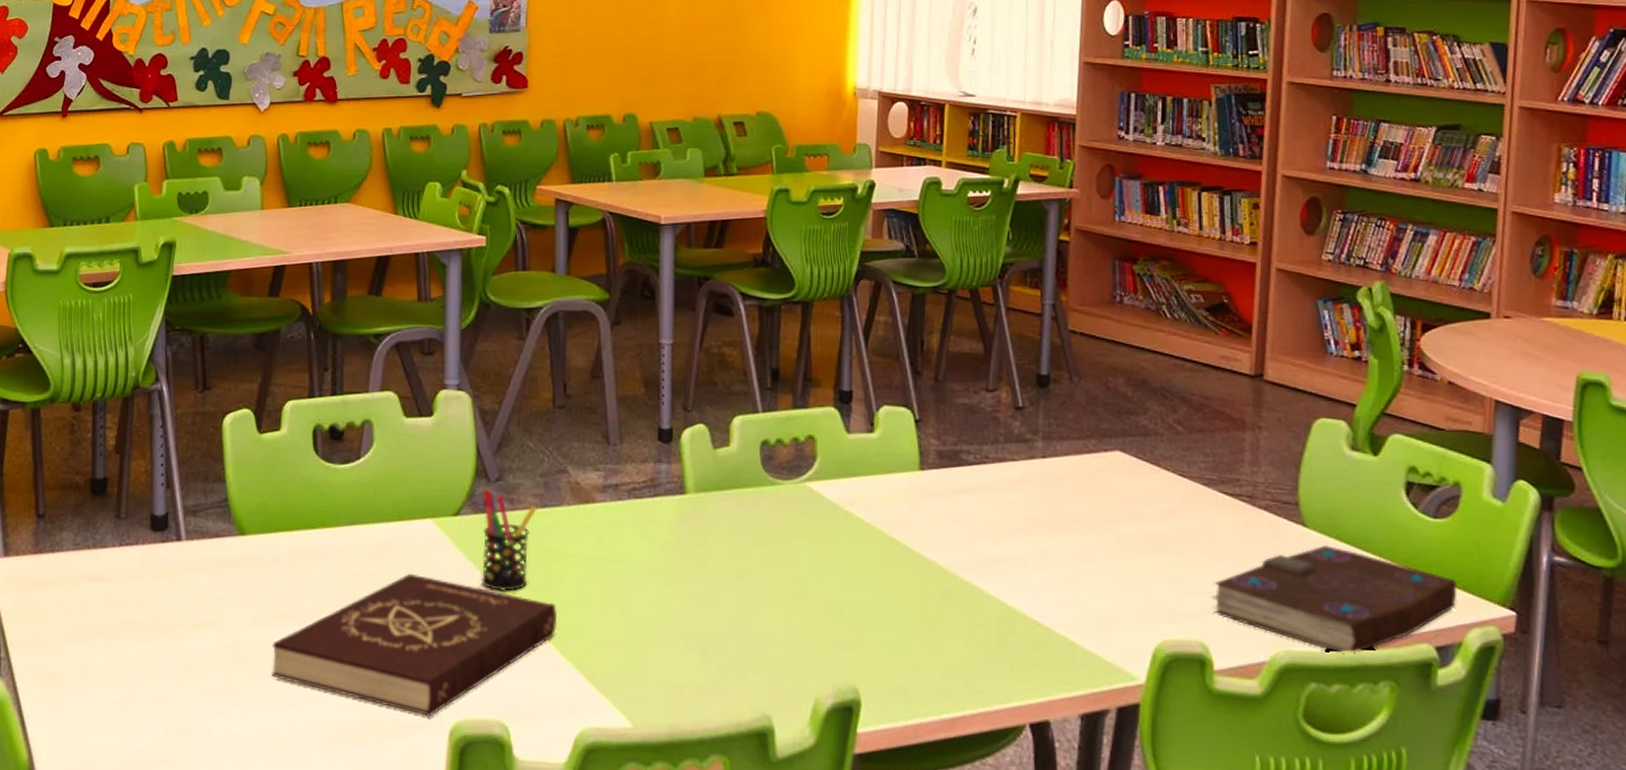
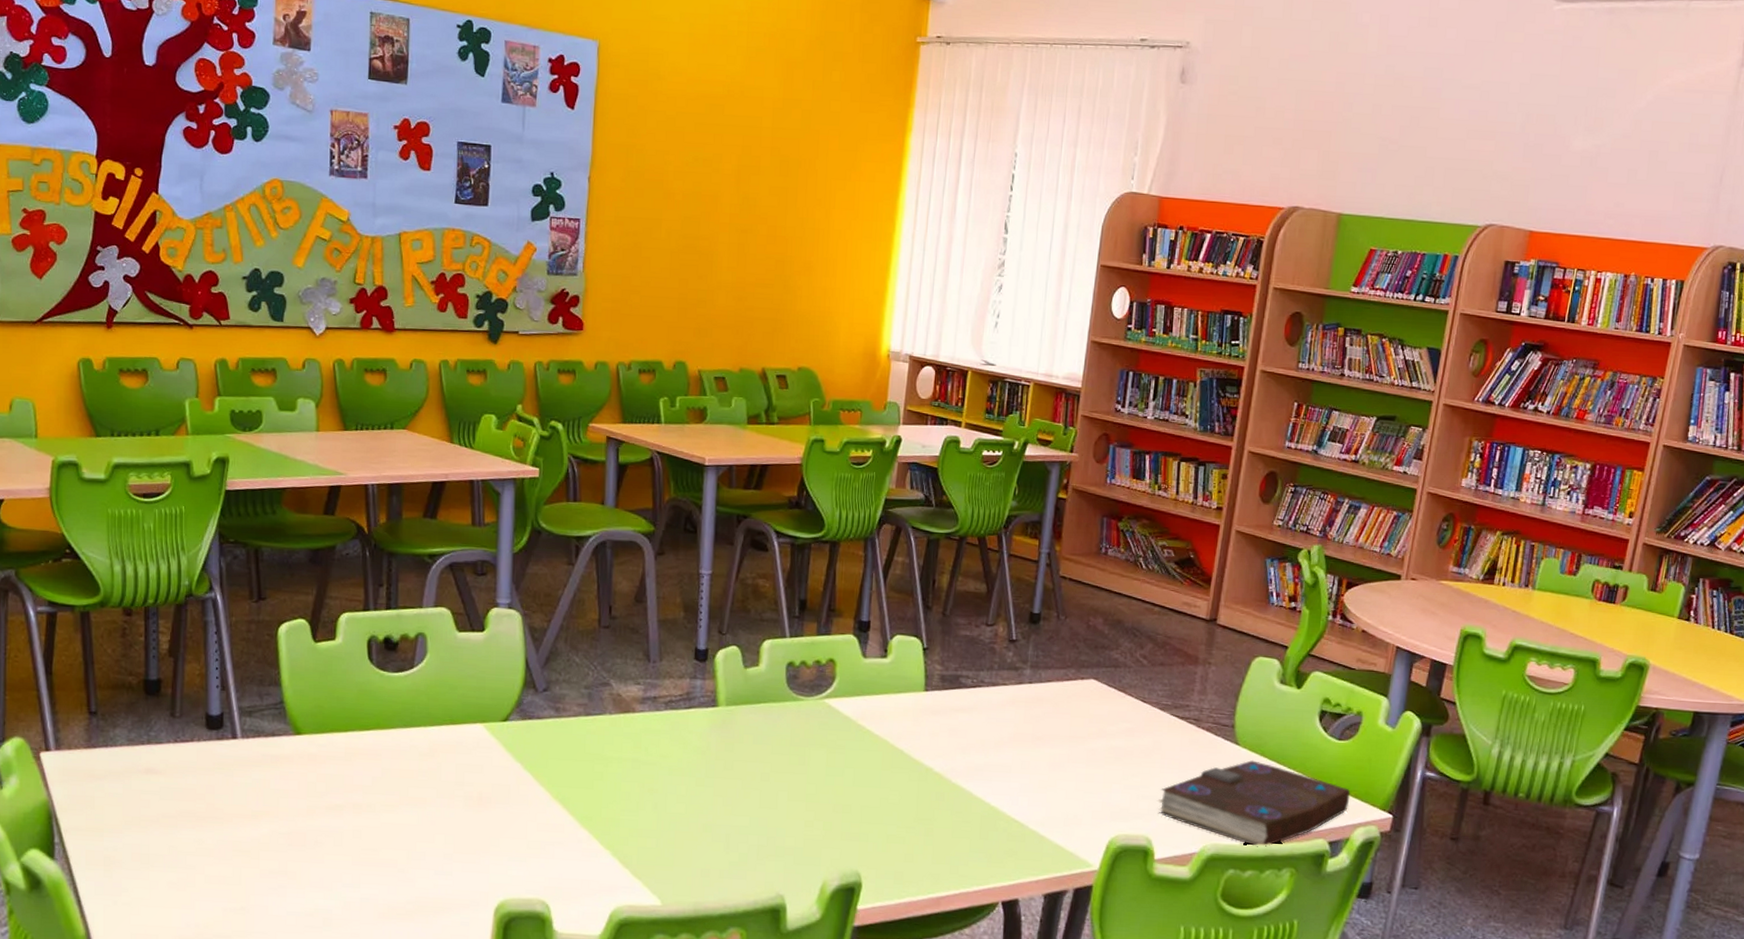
book: present [272,573,558,717] -> none [326,771,597,897]
pen holder: present [481,489,537,592] -> none [527,698,581,789]

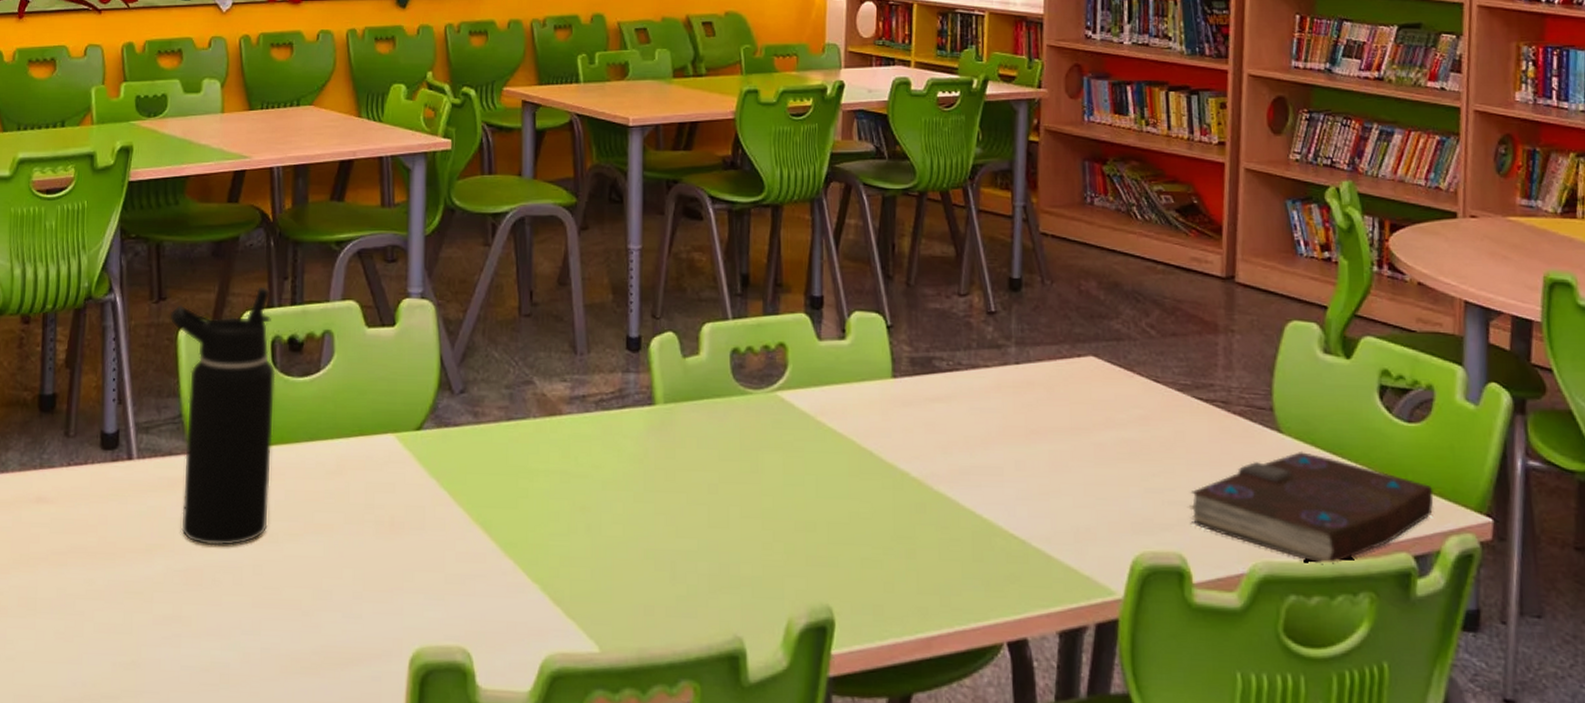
water bottle: none [269,592,372,814] -> present [169,286,276,547]

